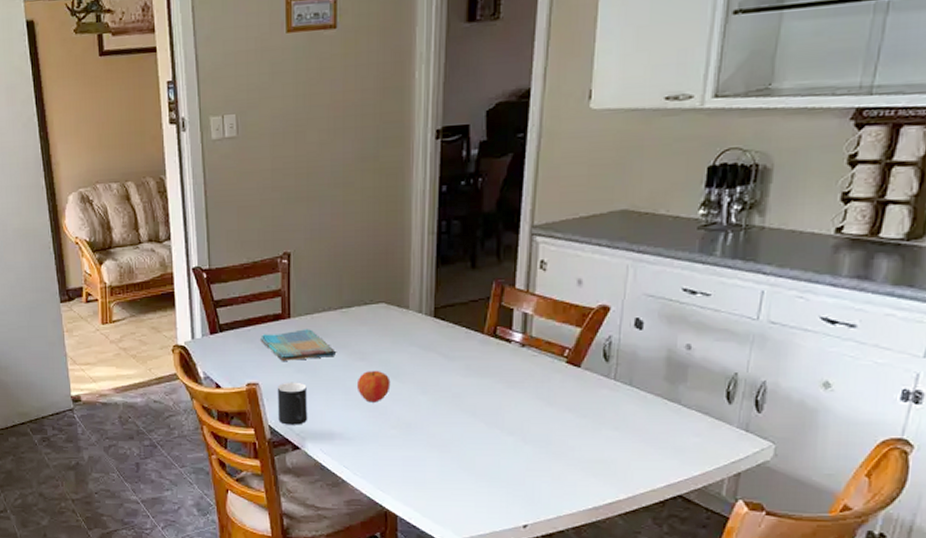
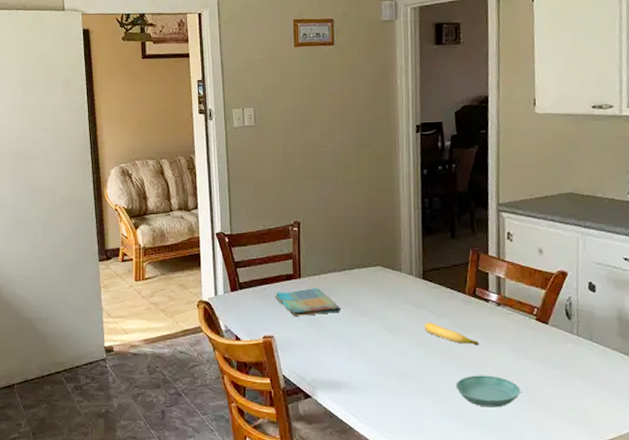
cup: present [277,382,307,425] -> none [290,335,317,375]
apple: present [356,370,391,403] -> none [359,325,389,355]
banana: none [433,366,496,392] -> present [425,322,479,346]
saucer: none [465,425,541,460] -> present [455,375,521,408]

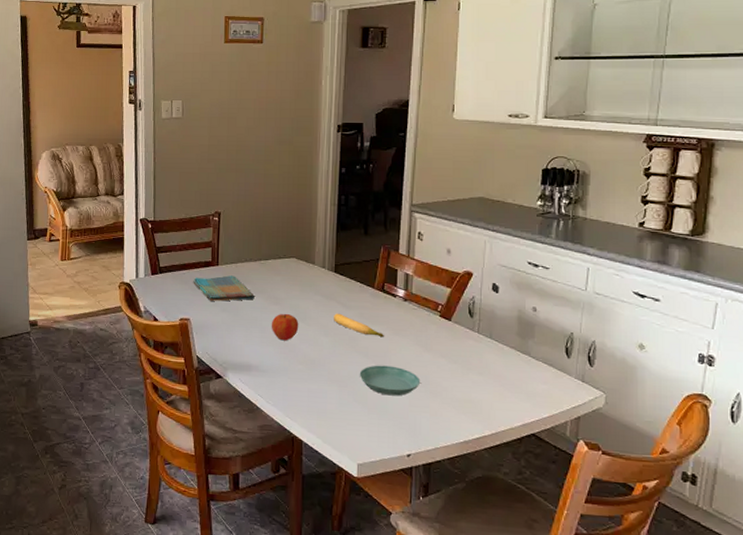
apple: none [359,325,389,355] -> present [271,313,299,341]

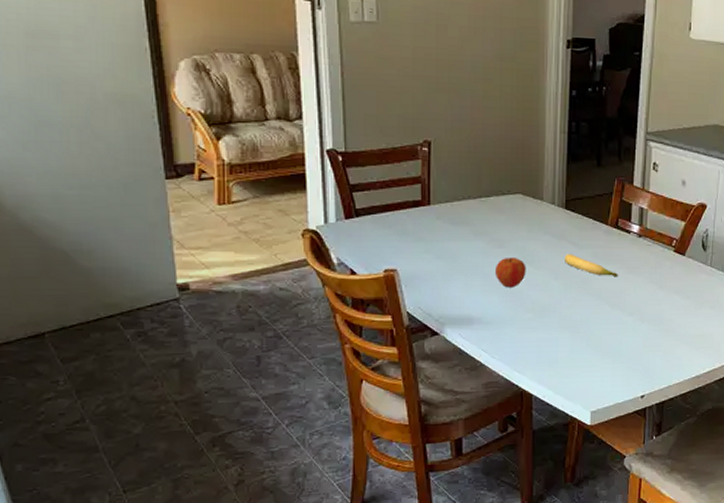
dish towel: present [193,275,255,301] -> none [399,216,475,247]
saucer: present [359,365,421,396] -> none [592,306,655,338]

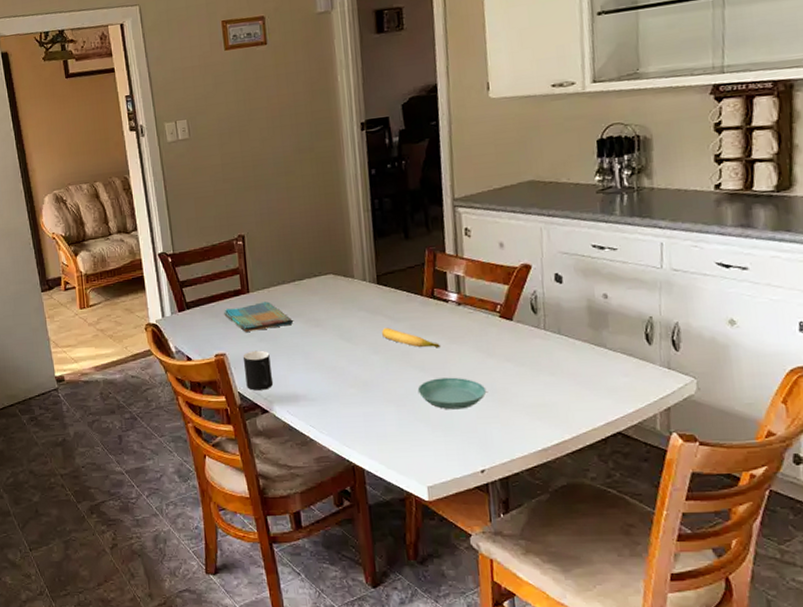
dish towel: none [399,216,475,247] -> present [224,301,293,332]
cup: none [416,268,446,311] -> present [242,350,273,391]
apple: present [494,257,526,288] -> none [314,334,345,365]
saucer: none [592,306,655,338] -> present [417,377,487,410]

